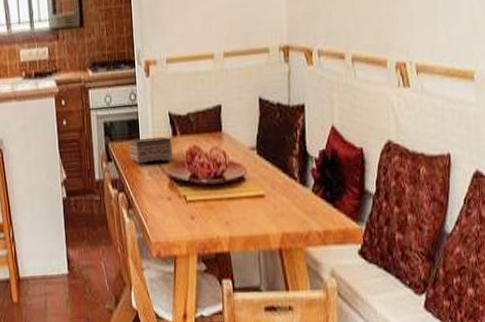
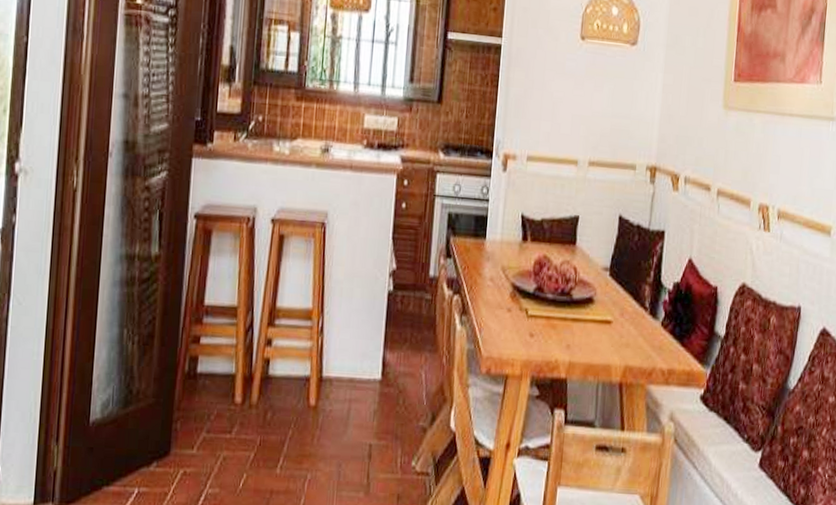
tissue box: present [129,136,173,163] -> none [472,238,521,268]

